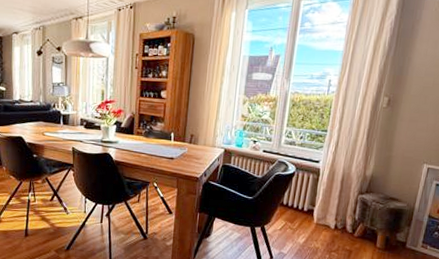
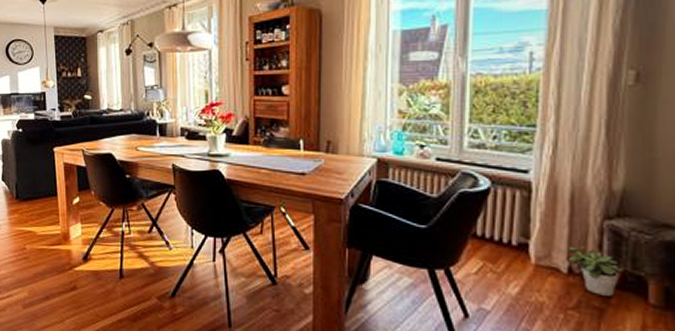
potted plant: none [335,211,366,243] -> present [567,245,624,296]

